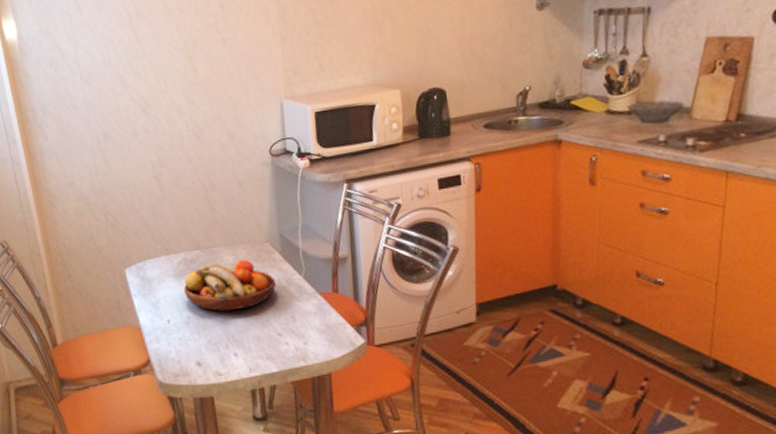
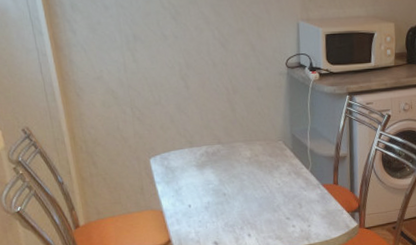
fruit bowl: present [183,260,276,312] -> none [204,155,287,199]

